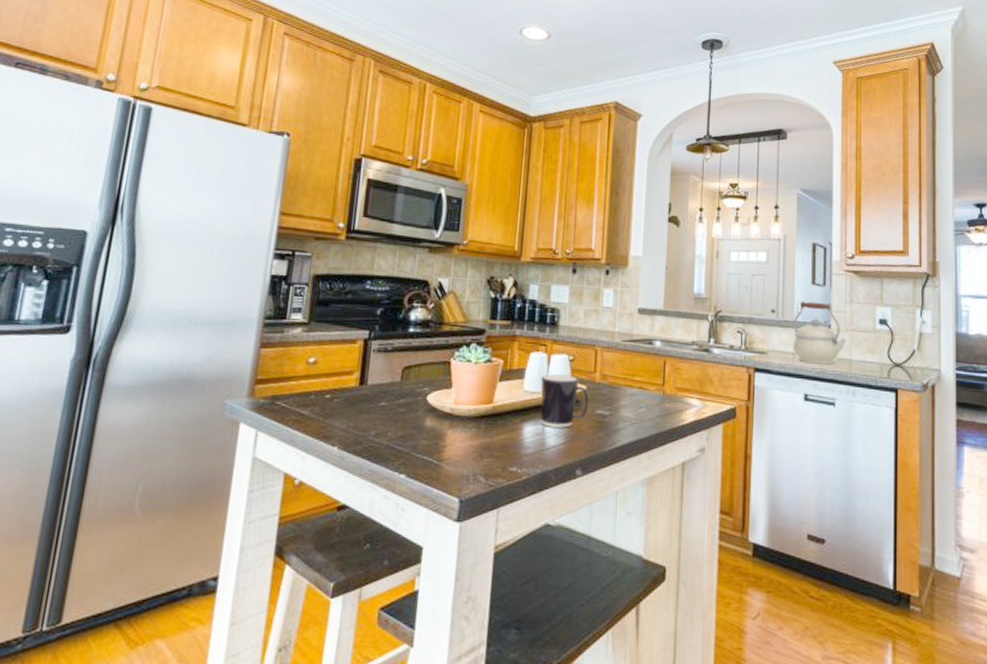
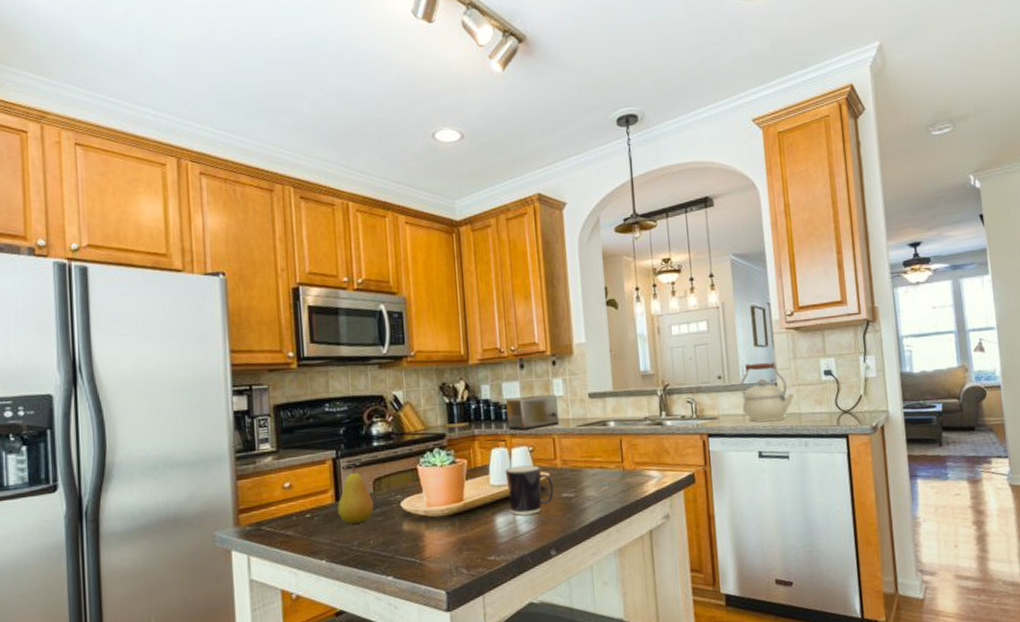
fruit: none [360,349,400,412] -> present [338,465,374,524]
toaster: none [551,302,606,339] -> present [505,394,560,432]

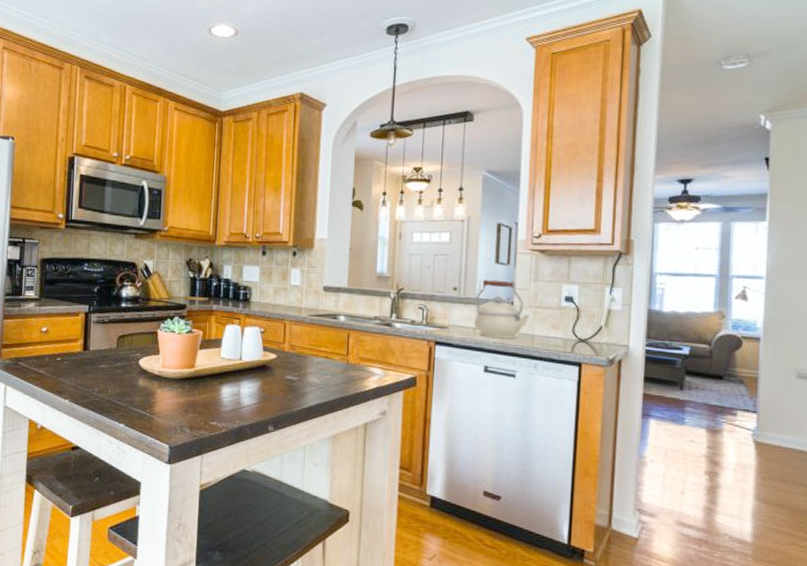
fruit: present [338,465,374,524] -> none [84,321,116,373]
toaster: present [505,394,560,432] -> none [244,281,294,313]
mug: present [505,465,554,516] -> none [235,344,279,390]

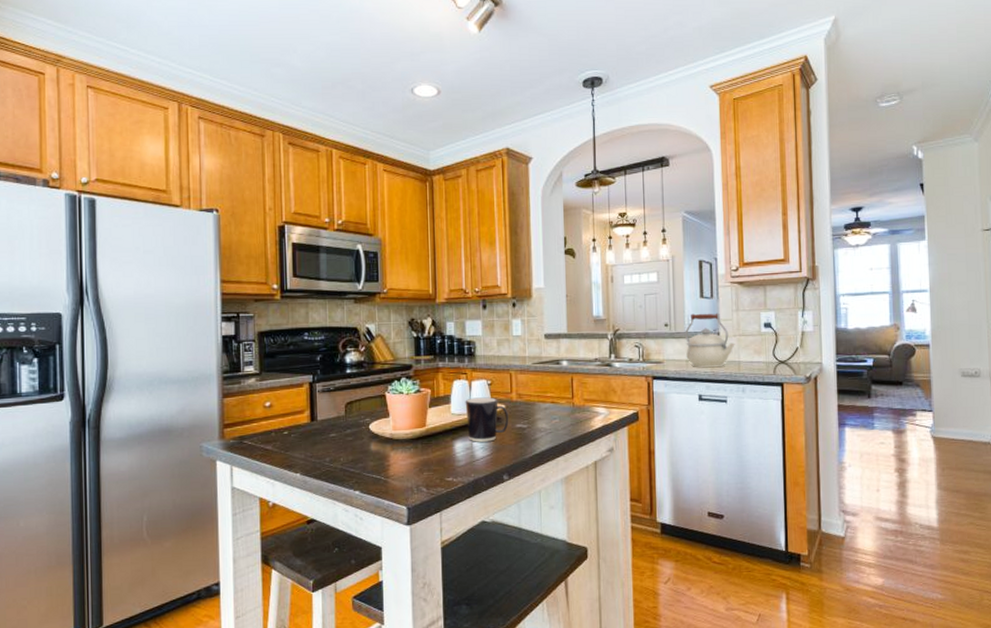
mug: none [235,344,279,390] -> present [465,397,509,442]

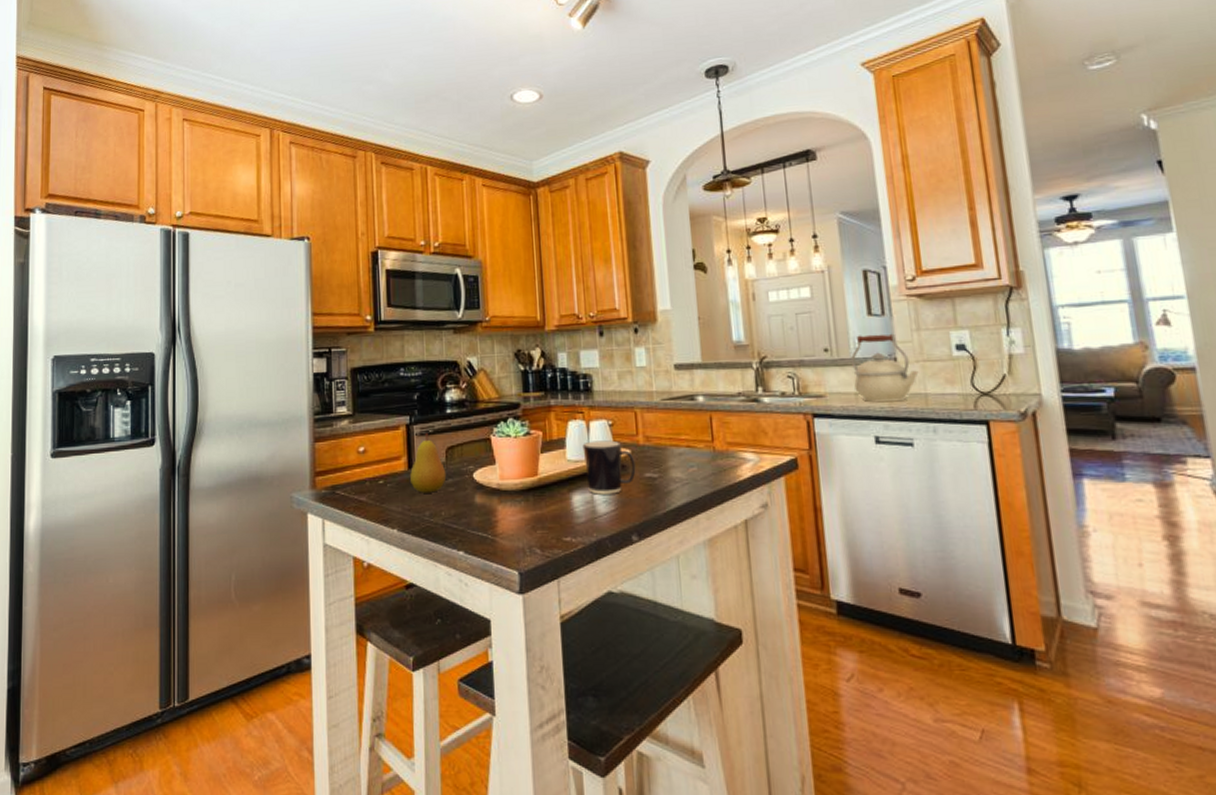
fruit: none [312,389,346,442] -> present [410,432,447,493]

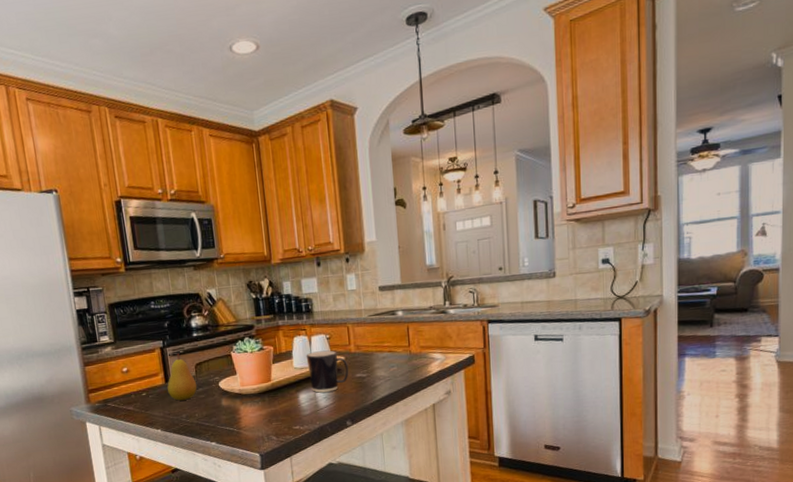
kettle: present [851,333,919,403] -> none [520,252,572,309]

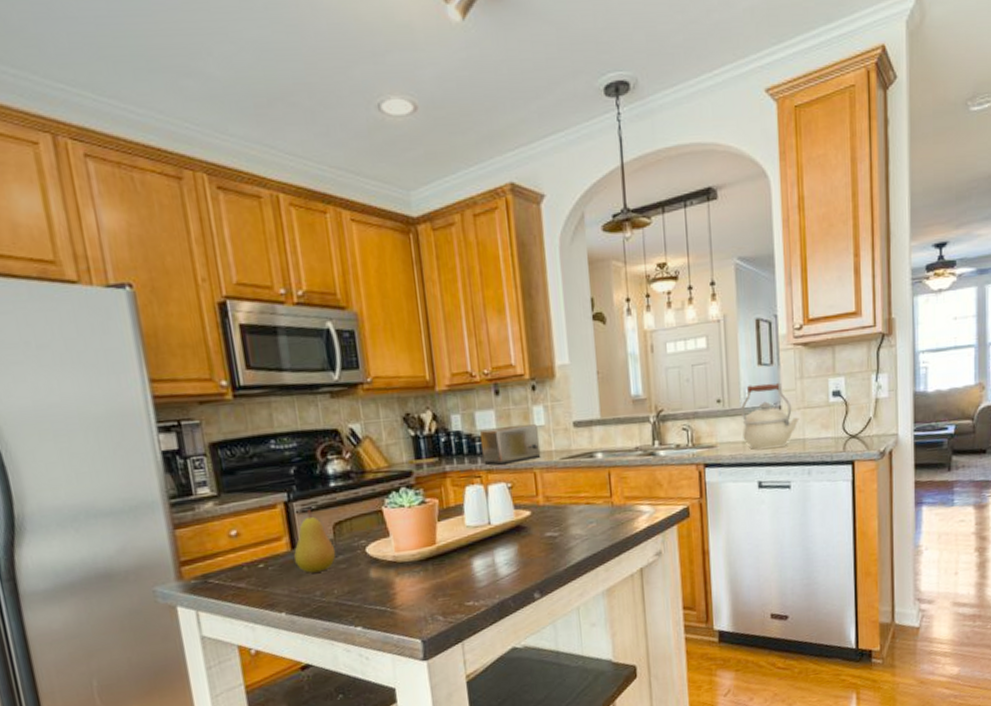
toaster: none [304,288,353,322] -> present [479,423,541,466]
mug: present [306,350,349,393] -> none [481,502,537,558]
kettle: none [520,252,572,309] -> present [741,382,799,451]

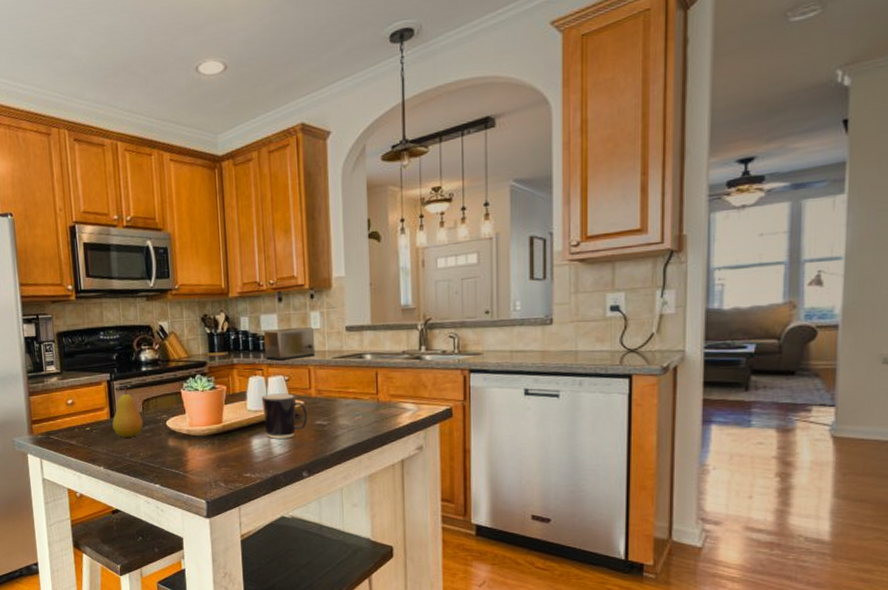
mug: none [481,502,537,558] -> present [261,393,308,439]
kettle: present [741,382,799,451] -> none [510,296,572,360]

